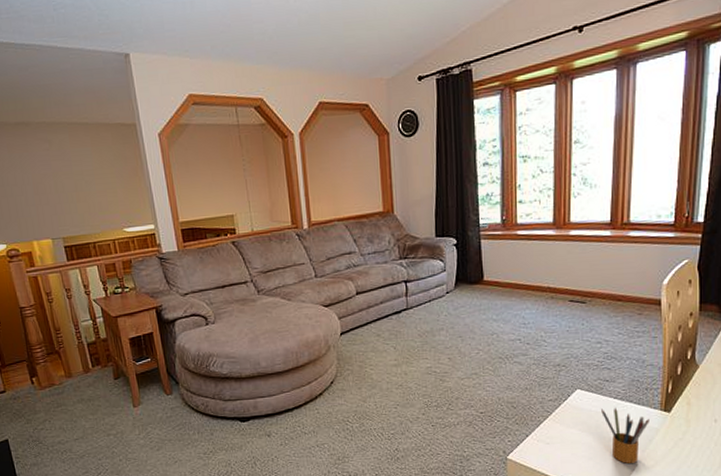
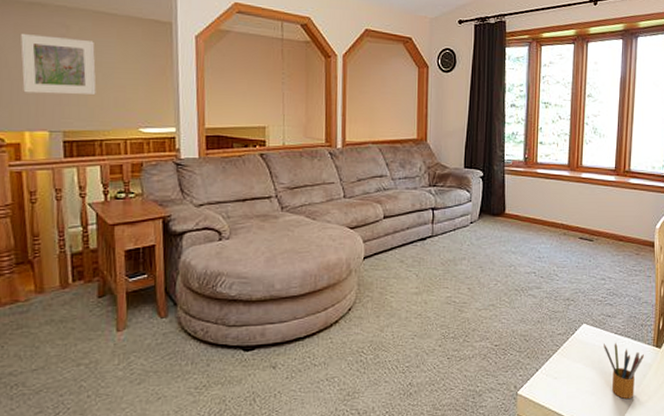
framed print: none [14,151,83,207] -> present [20,34,97,95]

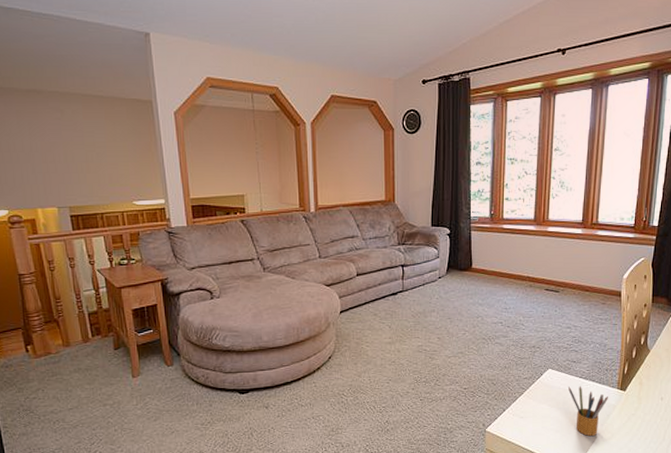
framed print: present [20,34,97,95] -> none [23,120,93,174]

